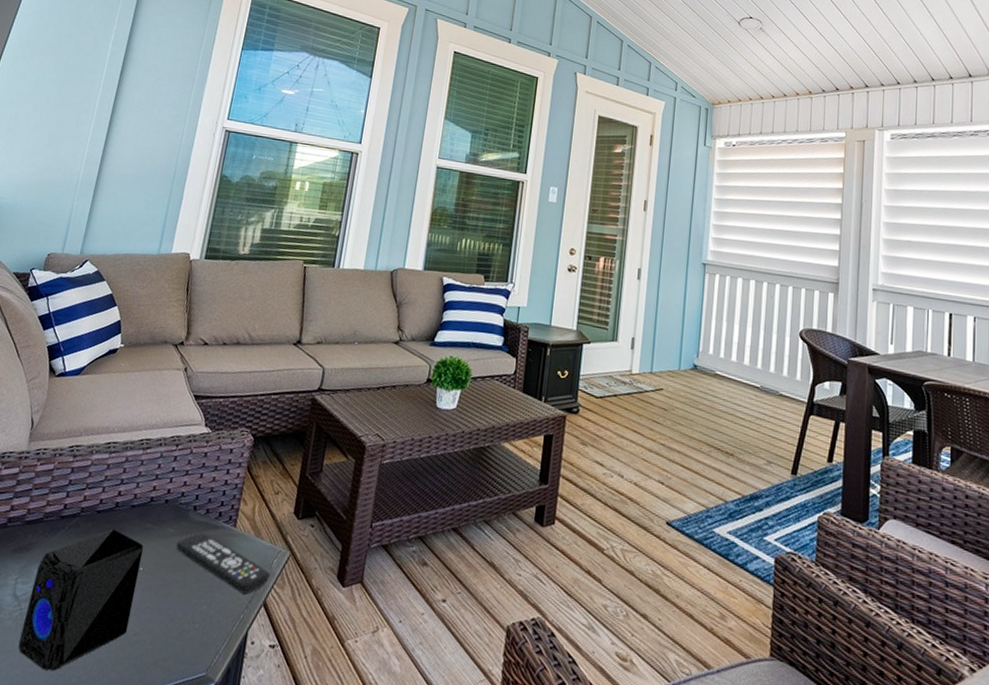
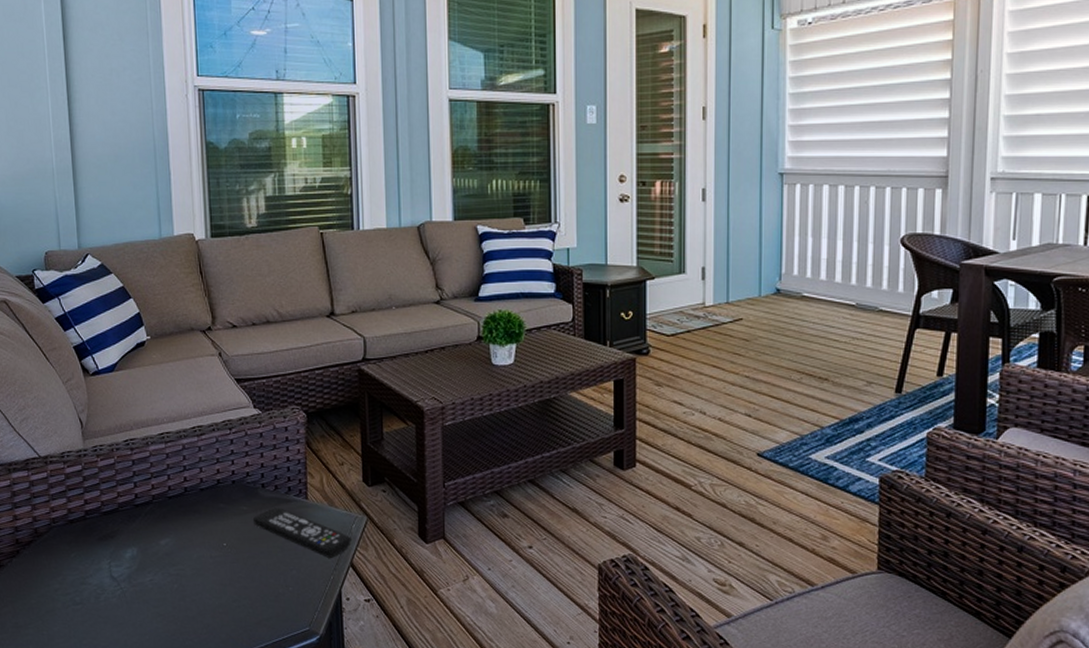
speaker: present [18,528,144,671] -> none [125,511,226,637]

